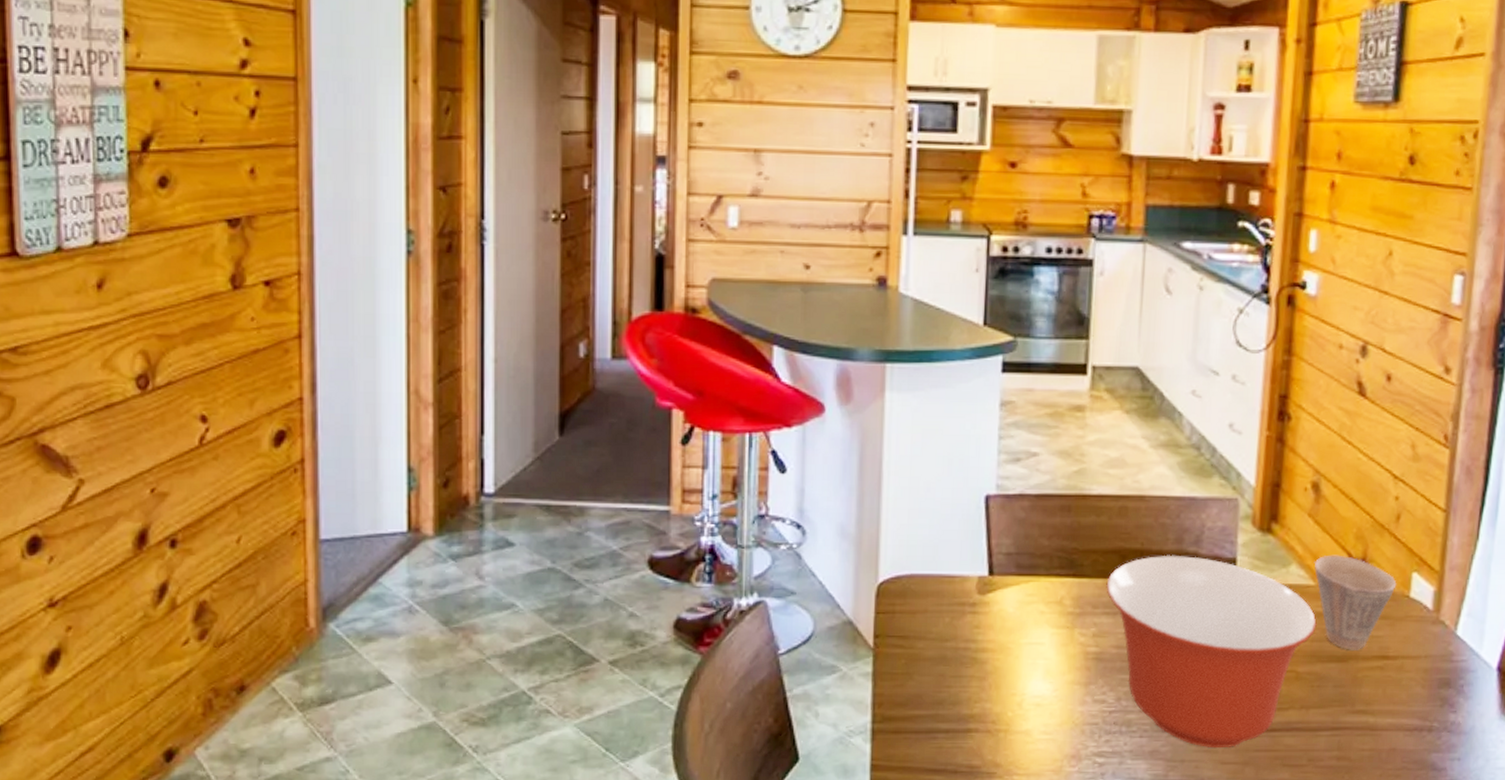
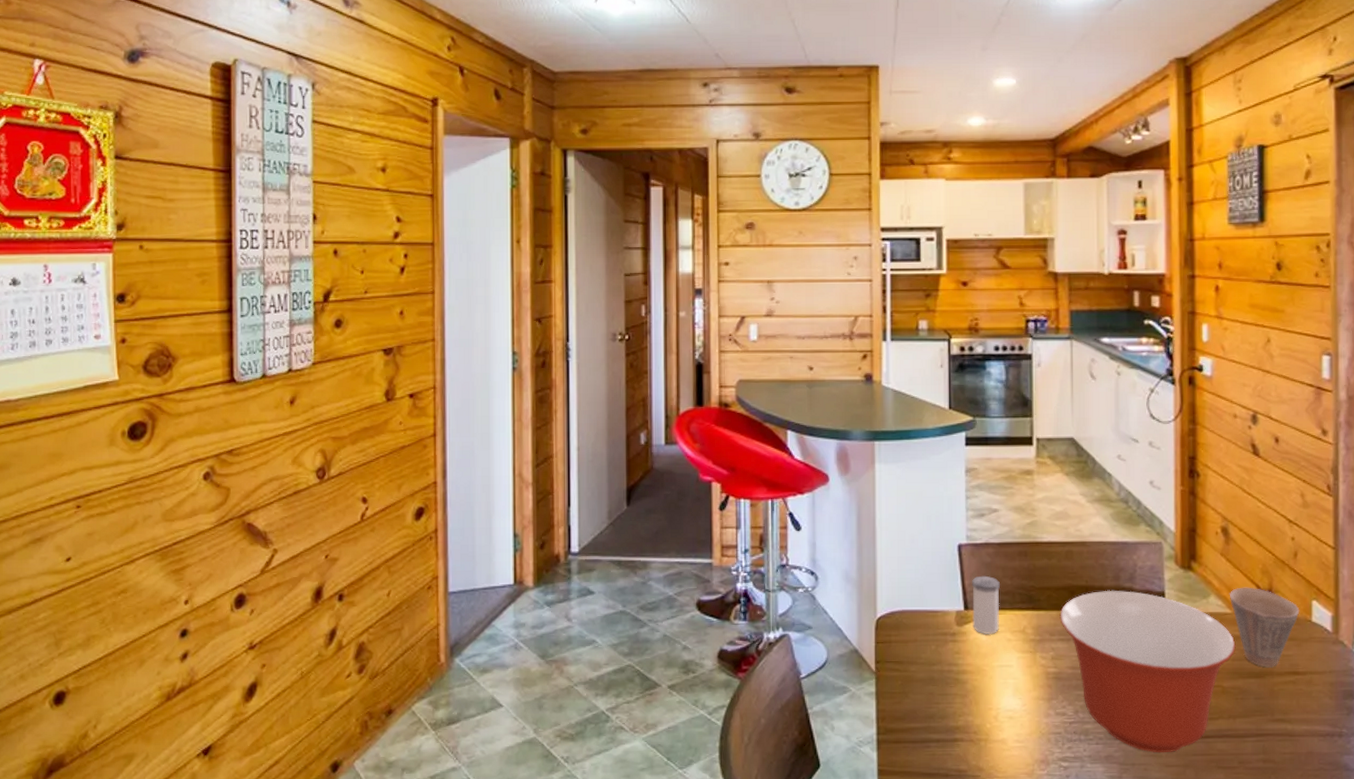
salt shaker: none [998,534,1035,605] -> present [971,575,1000,634]

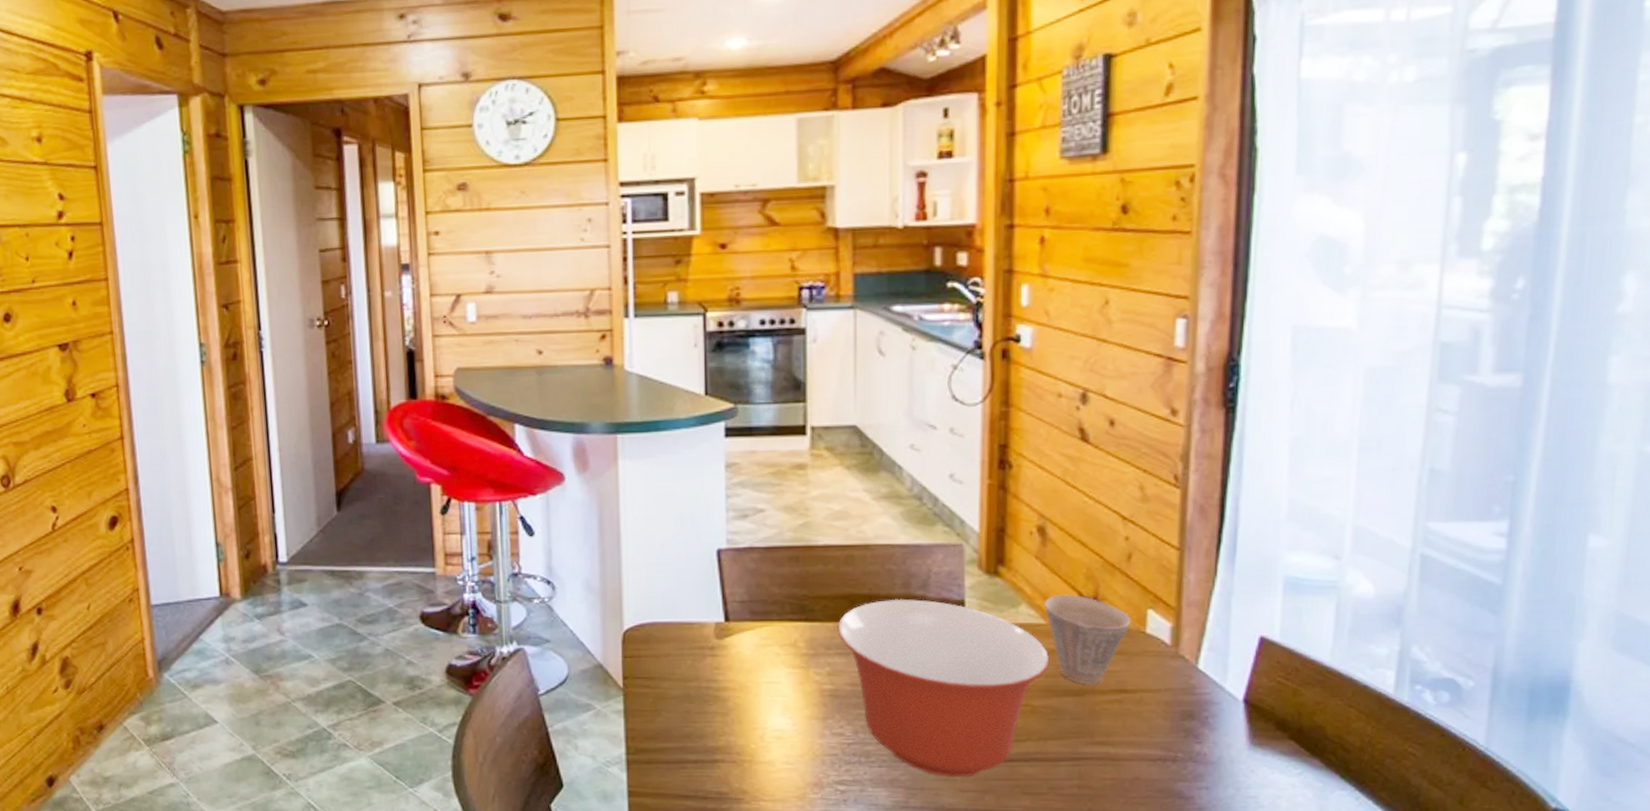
salt shaker: present [971,575,1000,634] -> none [732,583,767,648]

